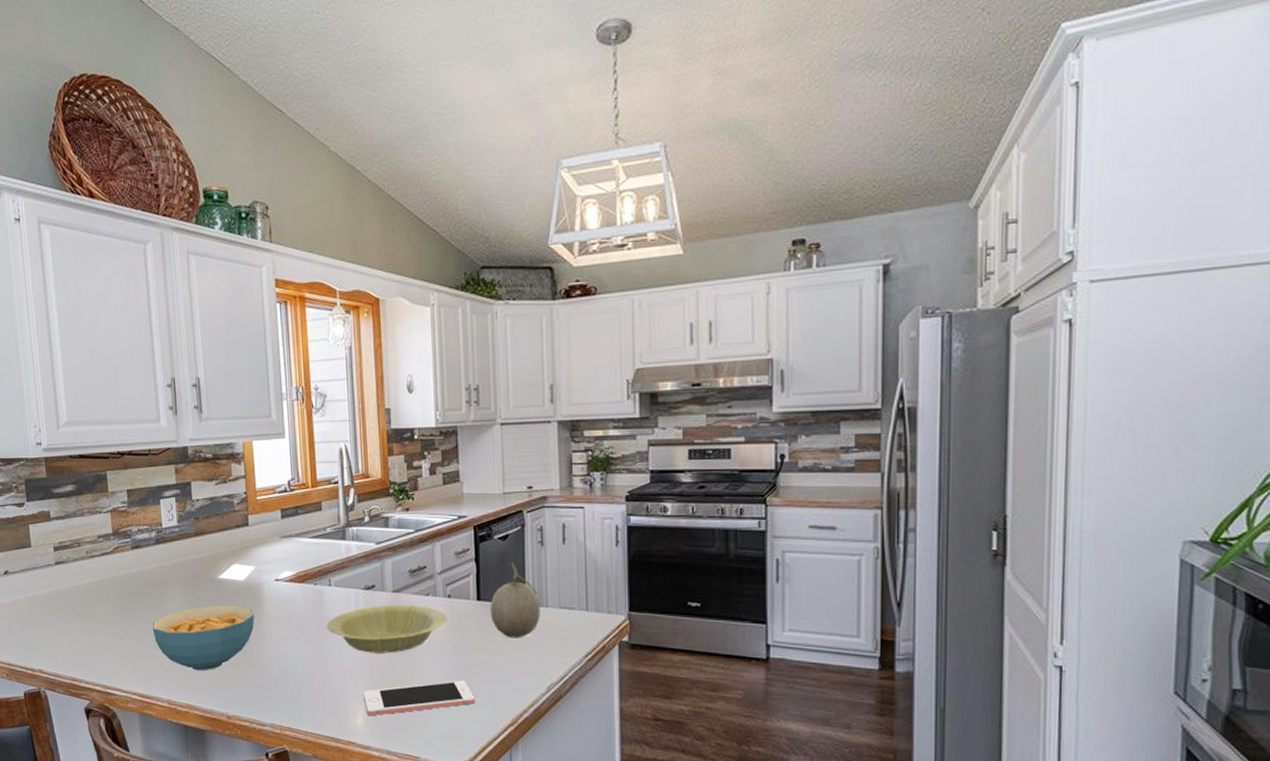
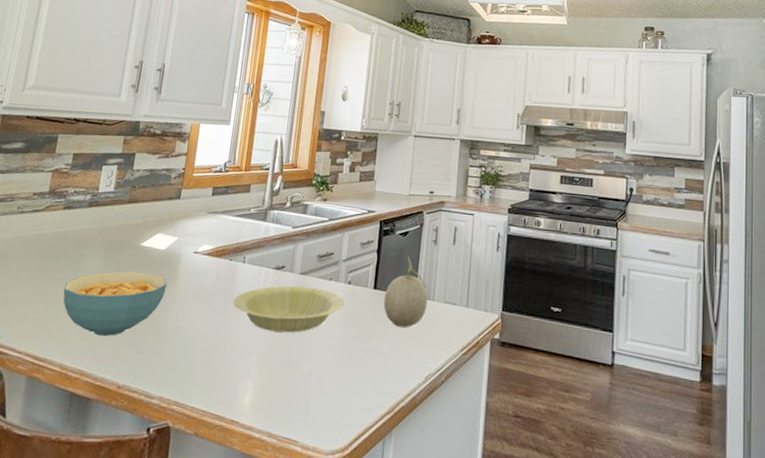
cell phone: present [364,680,476,716] -> none [255,364,359,396]

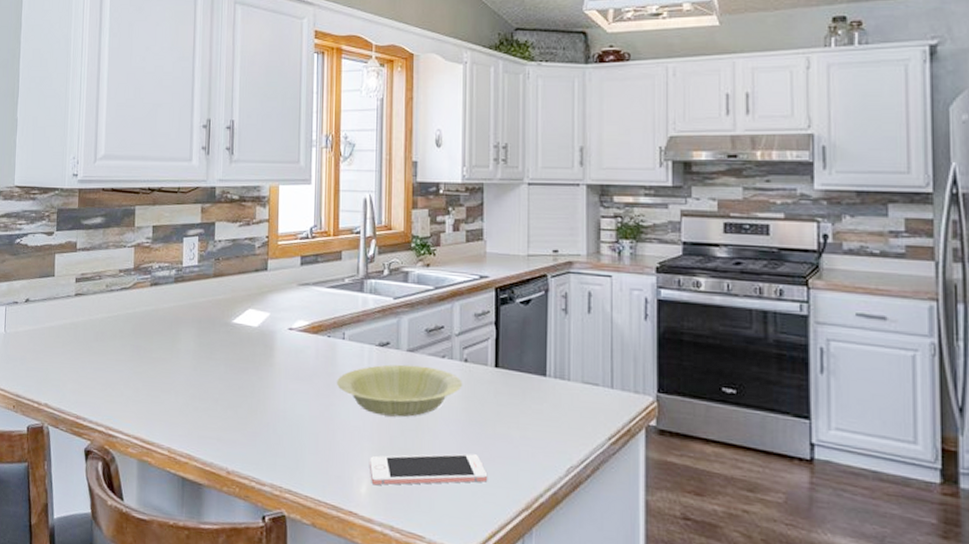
cereal bowl: present [63,271,167,337] -> none [161,350,264,420]
cell phone: none [255,364,359,396] -> present [370,453,488,486]
fruit: present [383,257,428,328] -> none [508,329,562,413]

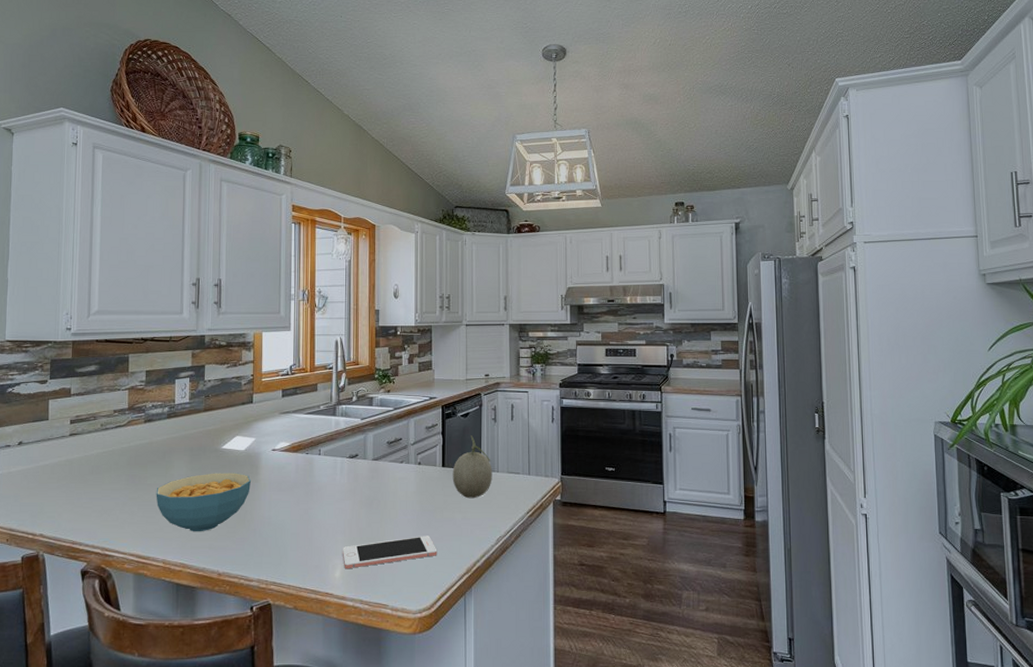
cereal bowl: none [161,350,264,420] -> present [156,473,251,532]
bowl: present [336,364,463,417] -> none [313,471,418,513]
fruit: none [508,329,562,413] -> present [452,435,492,499]

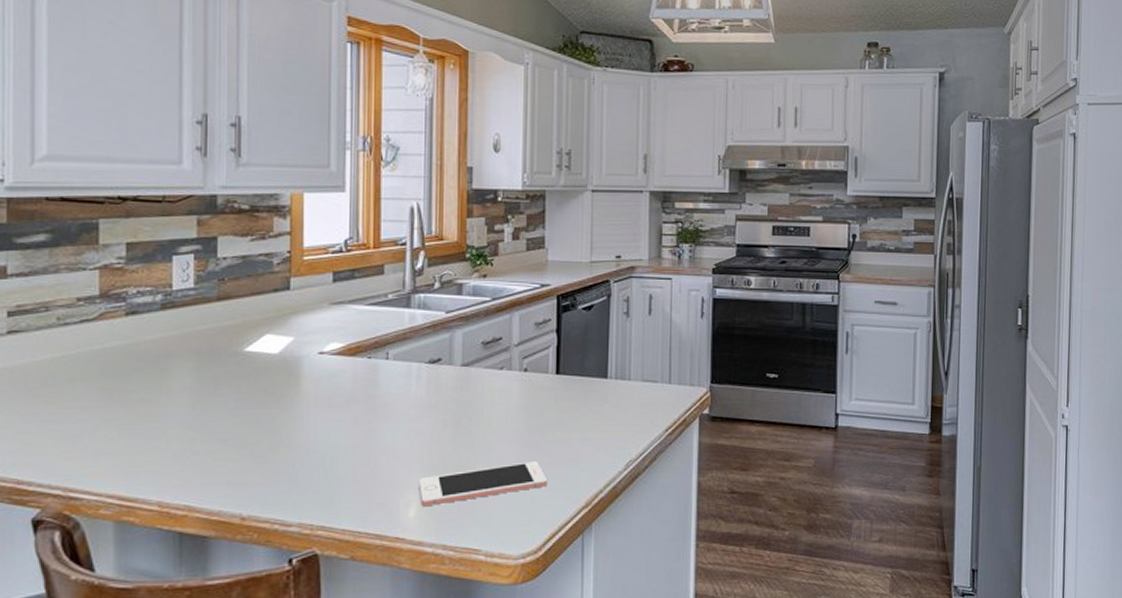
cereal bowl: present [156,473,251,532] -> none [145,383,288,464]
fruit: present [452,435,492,499] -> none [569,334,623,414]

